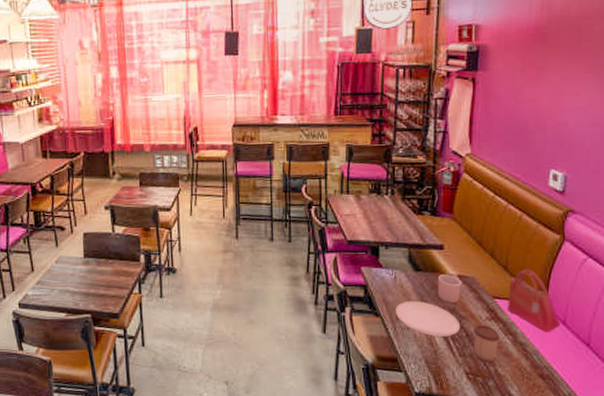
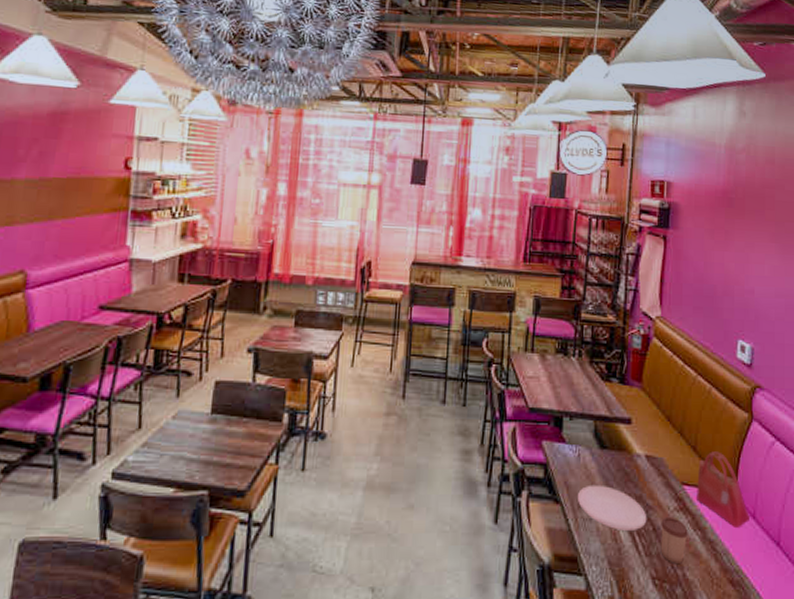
mug: present [437,273,462,303] -> none [623,453,650,489]

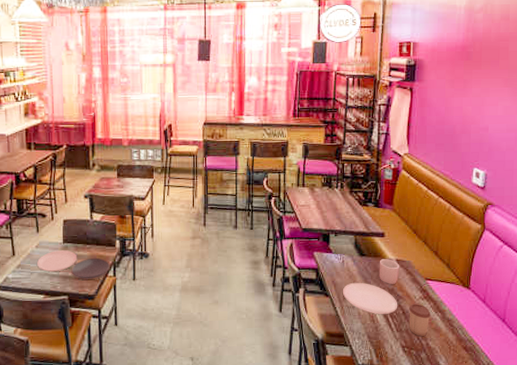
plate: none [171,424,229,454] -> present [37,250,78,272]
plate: none [217,436,272,467] -> present [71,257,110,280]
mug: none [623,453,650,489] -> present [379,258,400,284]
handbag: present [697,451,751,527] -> none [438,255,482,310]

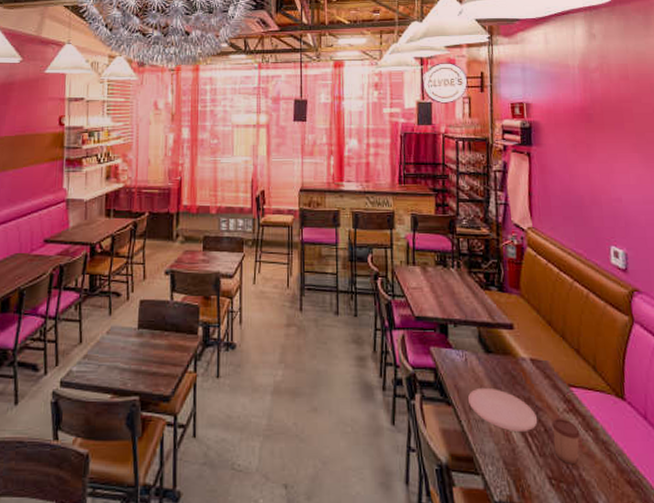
plate: present [37,250,78,272] -> none [107,338,154,364]
plate: present [71,257,110,280] -> none [145,348,190,375]
mug: present [379,258,400,284] -> none [509,356,536,391]

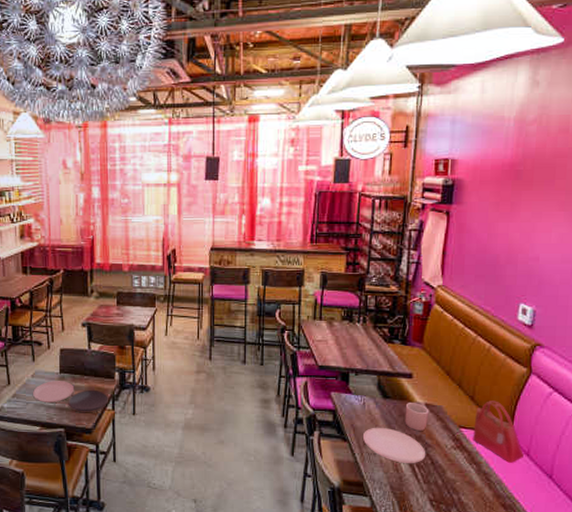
plate: none [107,338,154,364] -> present [33,381,75,402]
plate: none [145,348,190,375] -> present [68,389,108,412]
mug: none [509,356,536,391] -> present [405,401,429,431]
cup: present [552,417,580,465] -> none [438,453,464,491]
handbag: none [583,354,642,428] -> present [473,401,525,463]

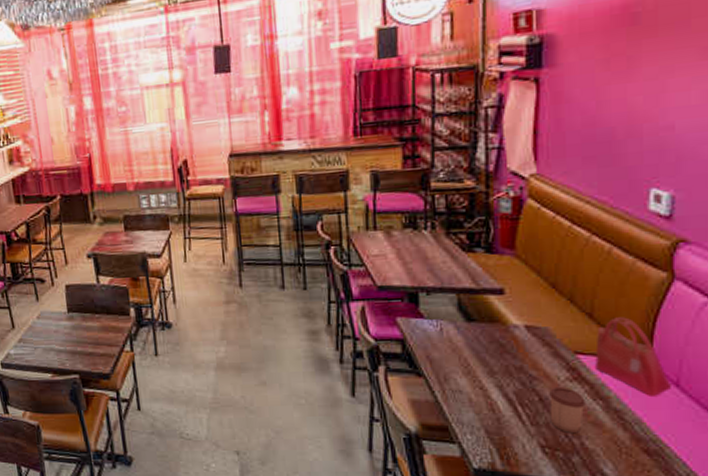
plate: present [33,381,75,402] -> none [40,321,86,346]
plate: present [68,389,108,412] -> none [80,329,126,356]
plate: present [363,427,426,464] -> none [444,357,531,402]
mug: present [405,401,429,431] -> none [497,324,531,360]
cup: none [438,453,464,491] -> present [549,386,586,434]

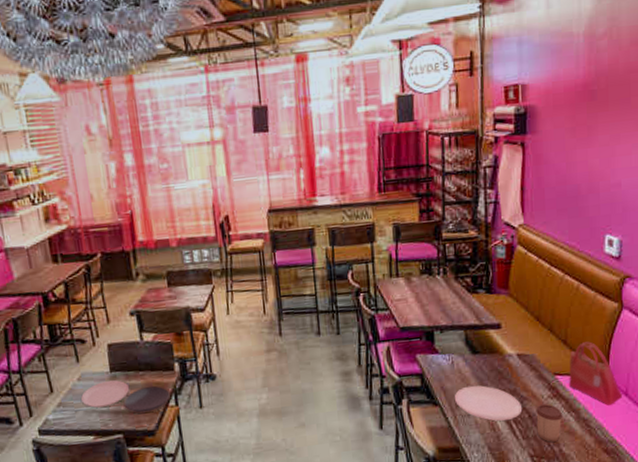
plate: none [40,321,86,346] -> present [81,380,130,408]
plate: none [80,329,126,356] -> present [123,385,170,414]
plate: none [444,357,531,402] -> present [455,385,523,422]

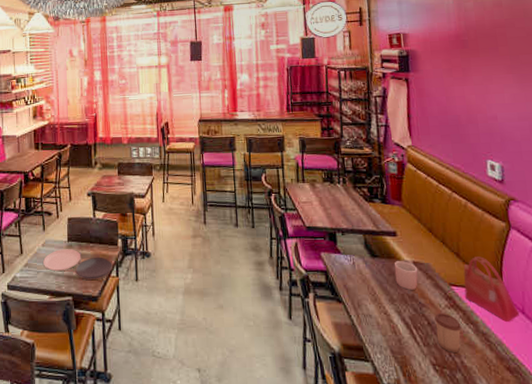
plate: present [455,385,523,422] -> none [357,287,422,326]
mug: none [496,354,522,385] -> present [394,260,418,290]

